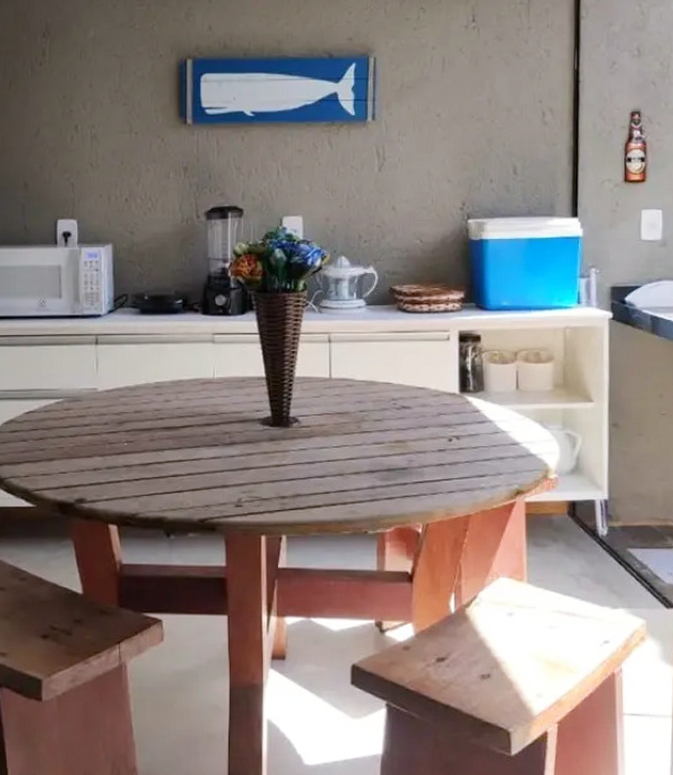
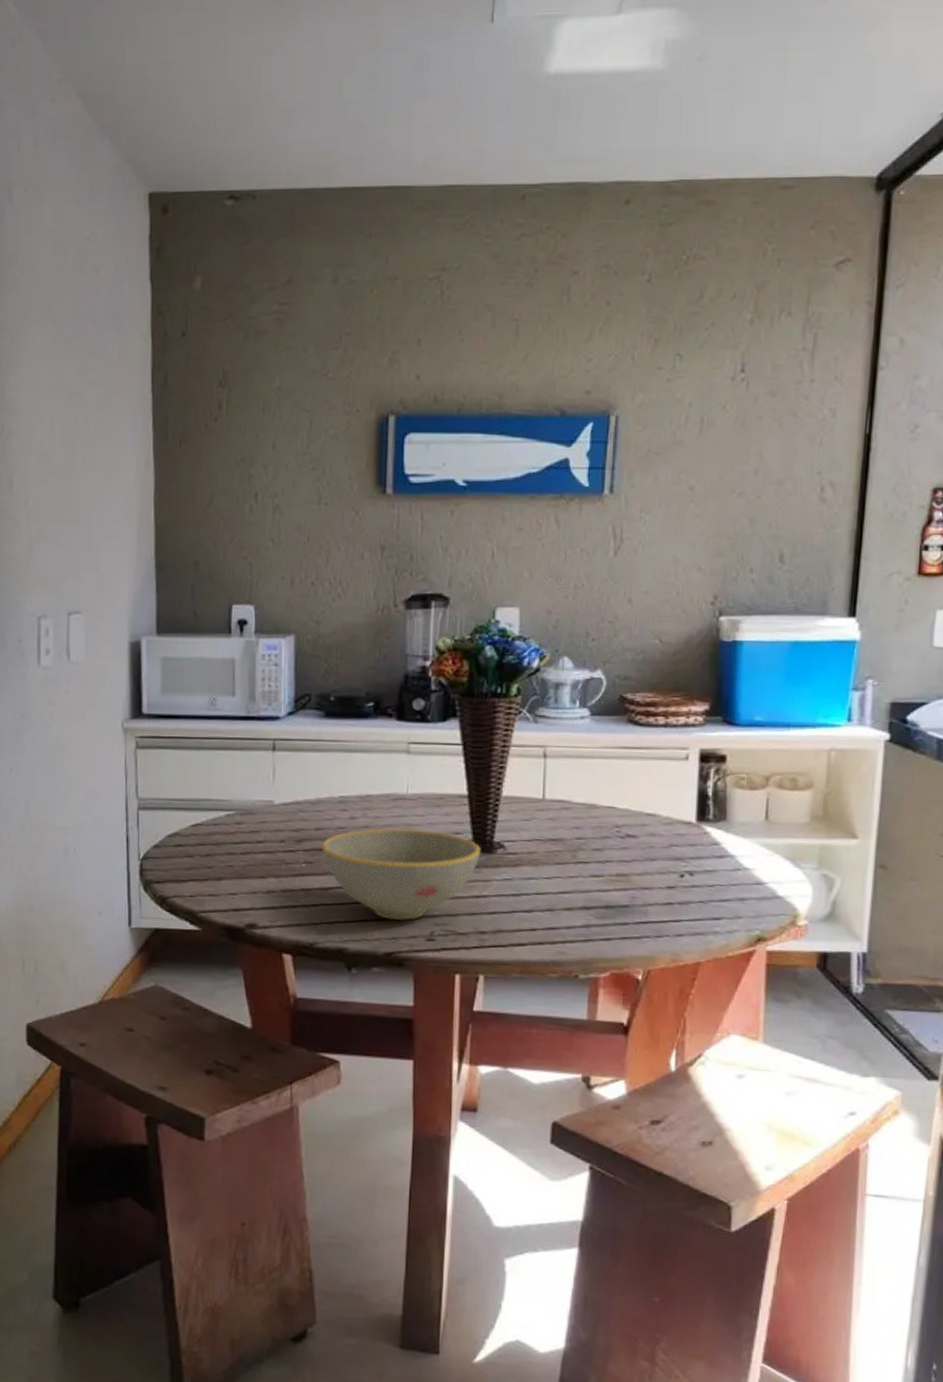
bowl: none [140,408,279,489] -> present [321,828,481,920]

